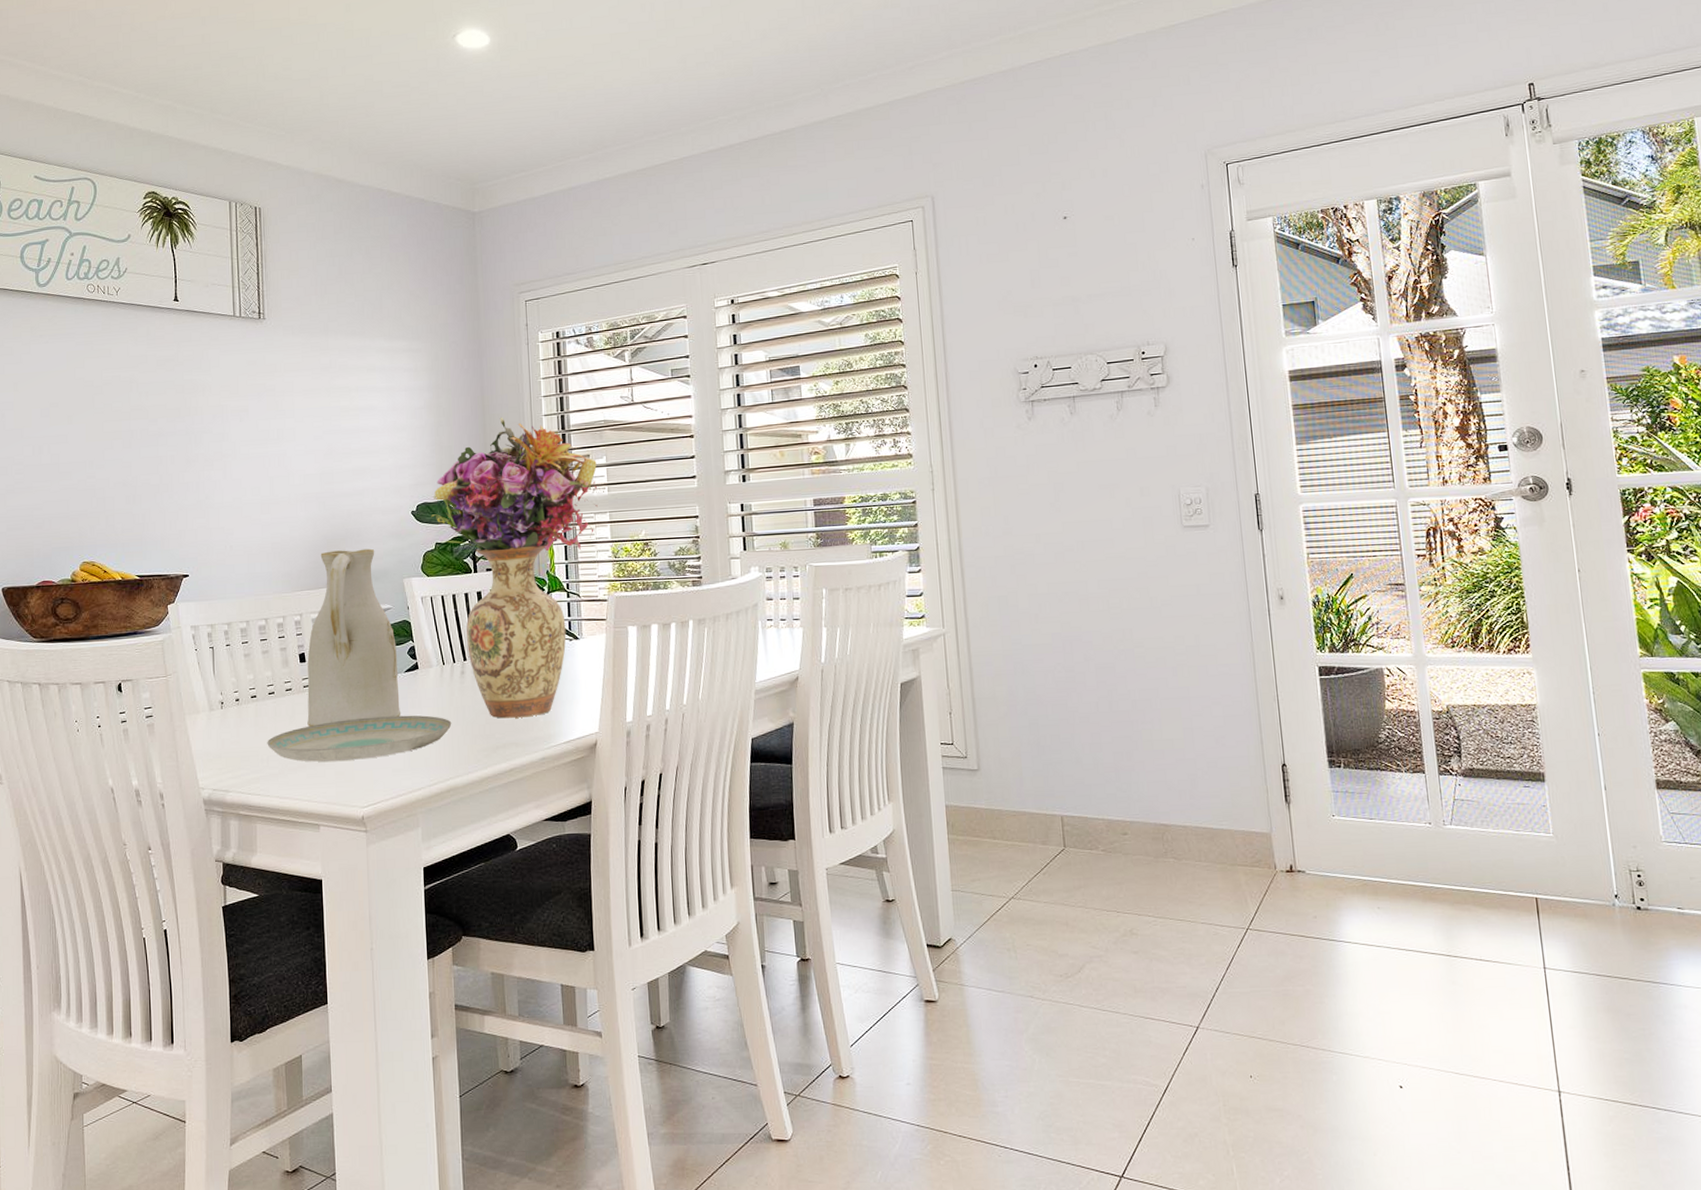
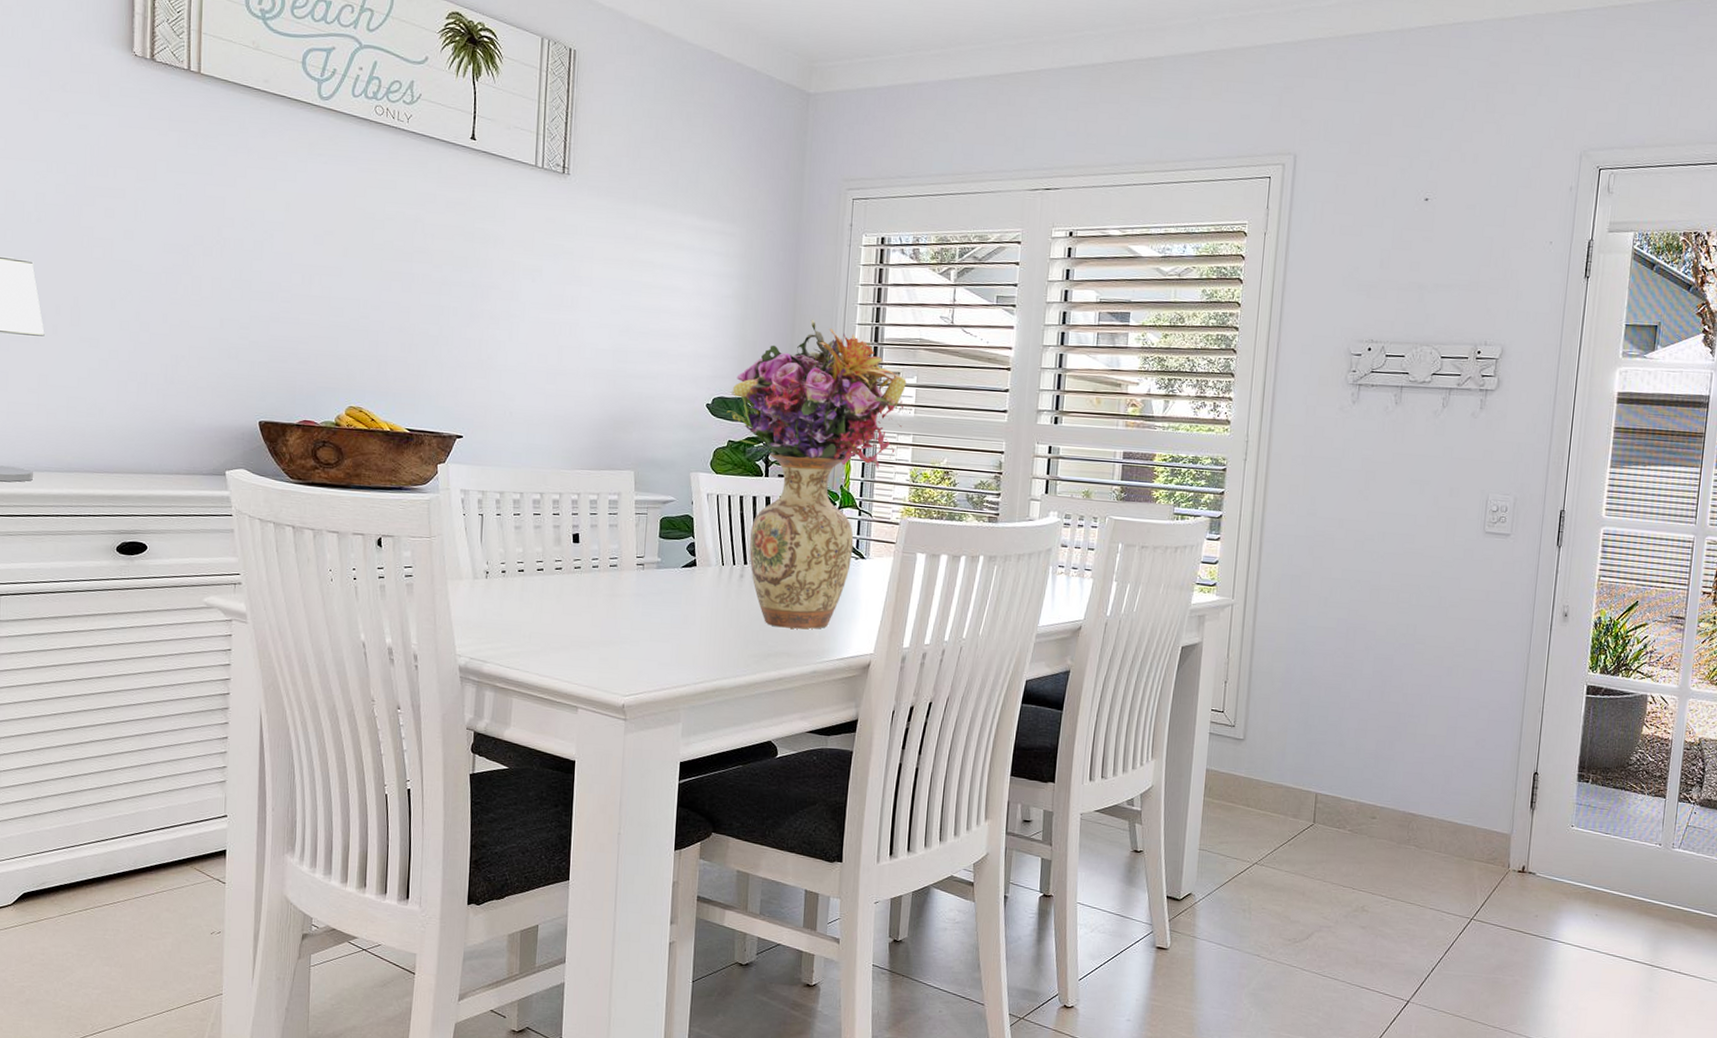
plate: present [267,715,452,762] -> none [531,606,725,649]
ceramic pitcher: present [307,548,400,727] -> none [575,432,676,611]

